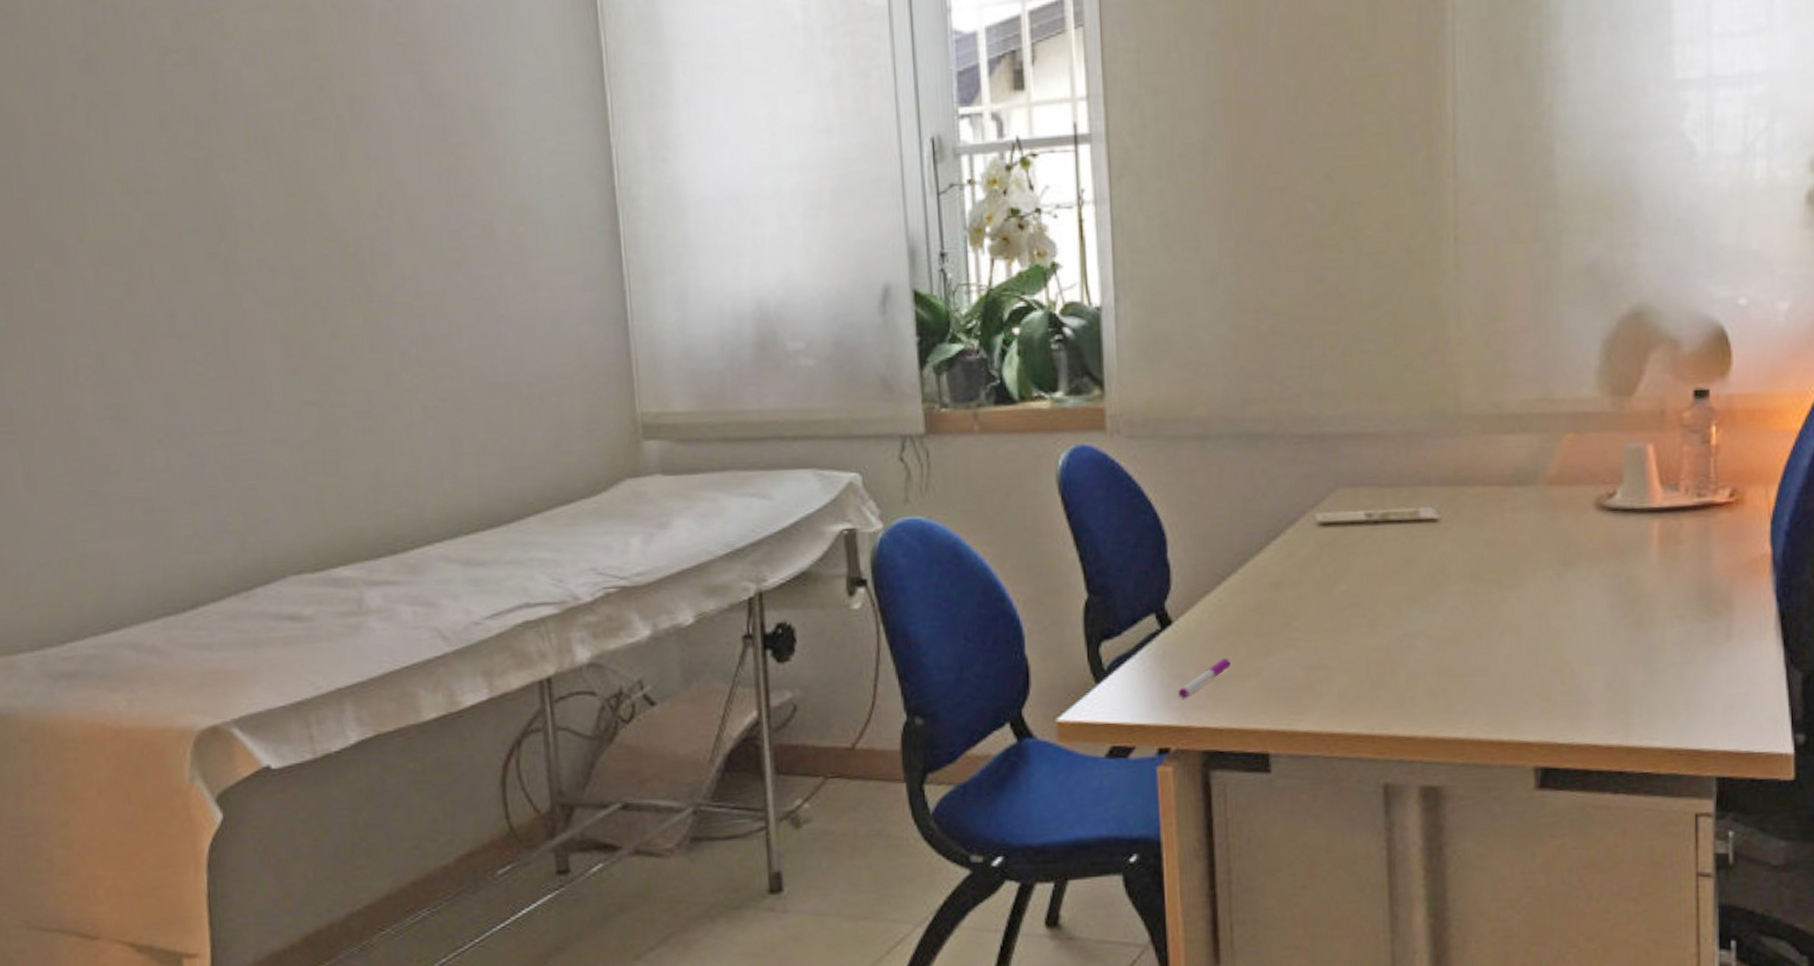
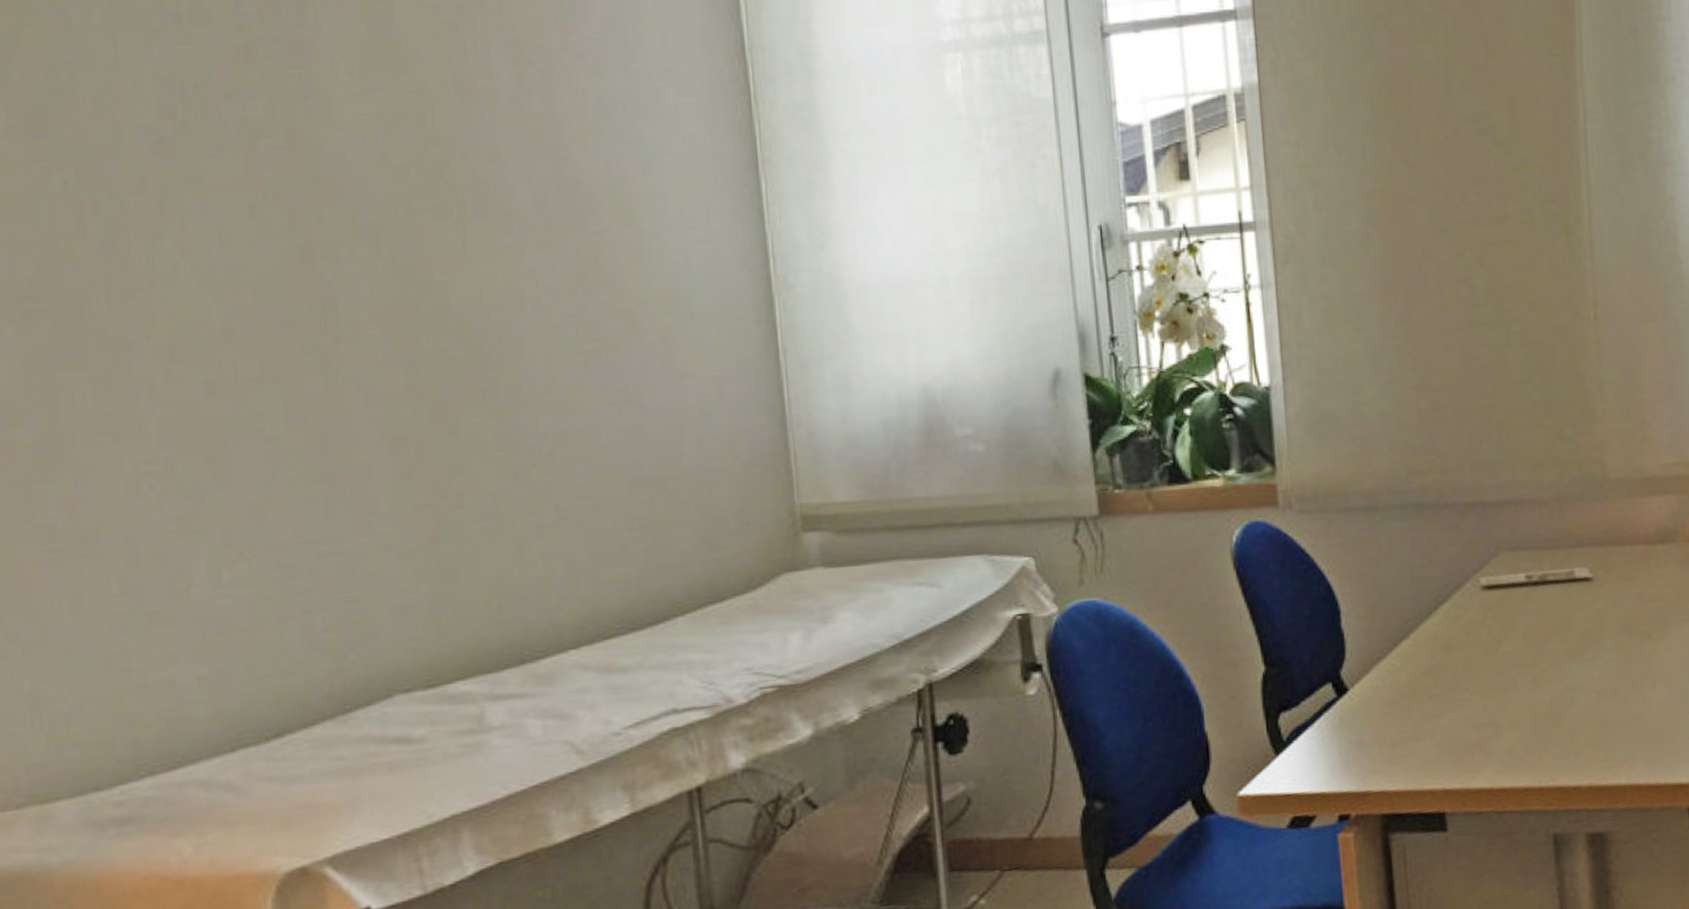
pen: present [1178,657,1231,698] -> none [1356,721,1406,764]

